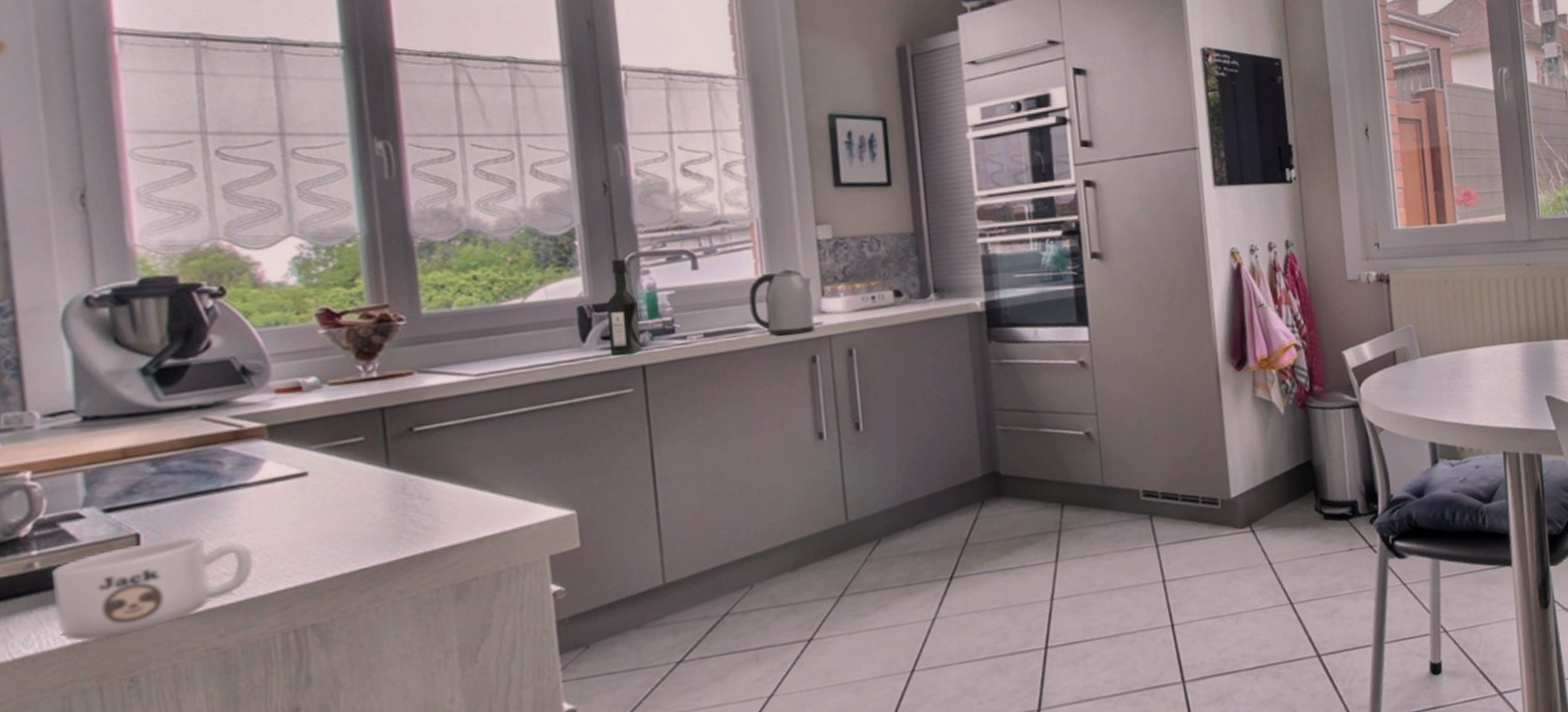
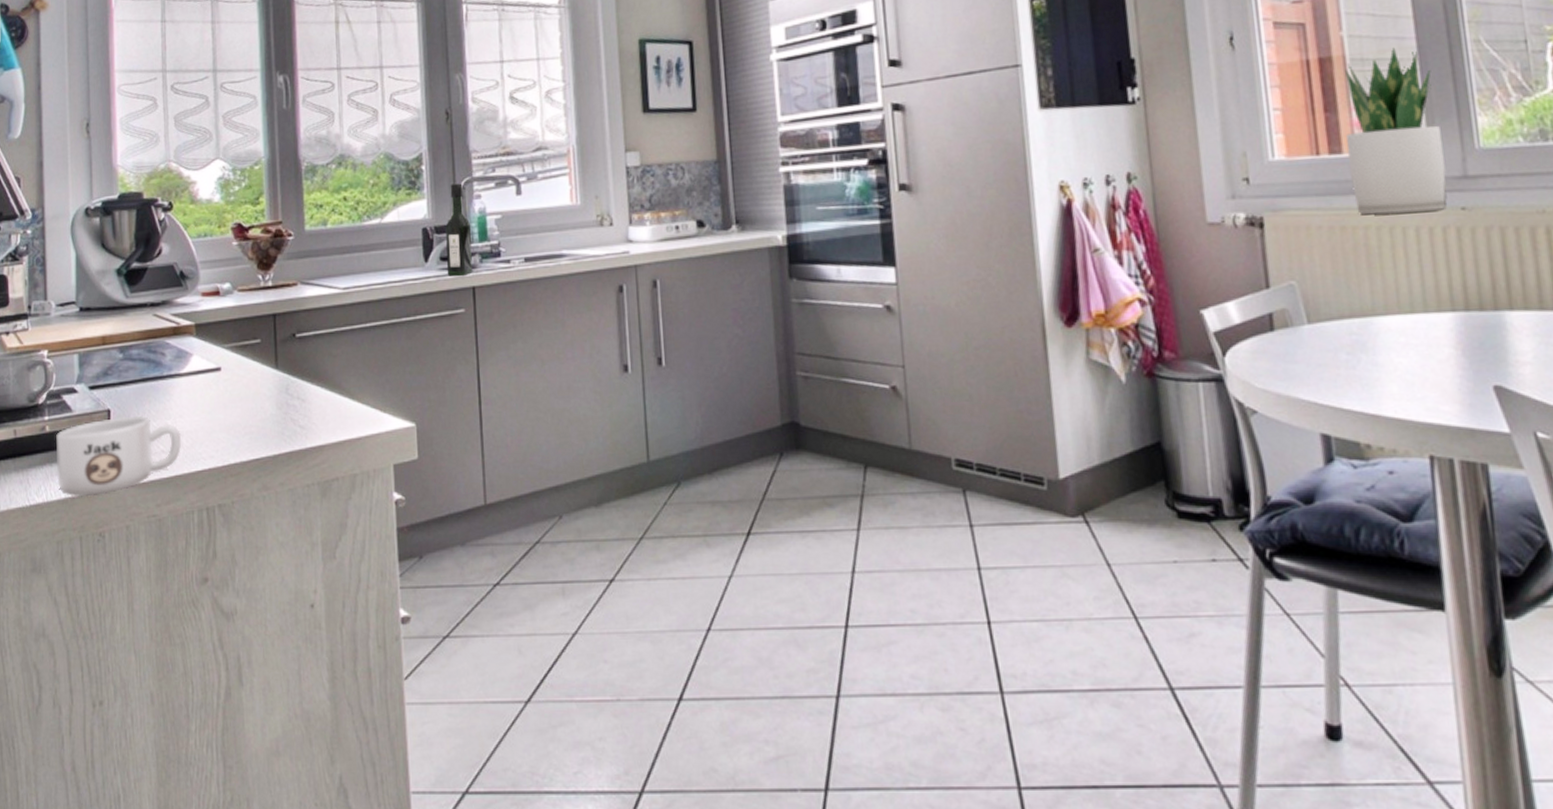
kettle: present [748,269,815,337] -> none [564,196,623,264]
planter: none [1449,141,1517,271] -> present [1345,47,1447,215]

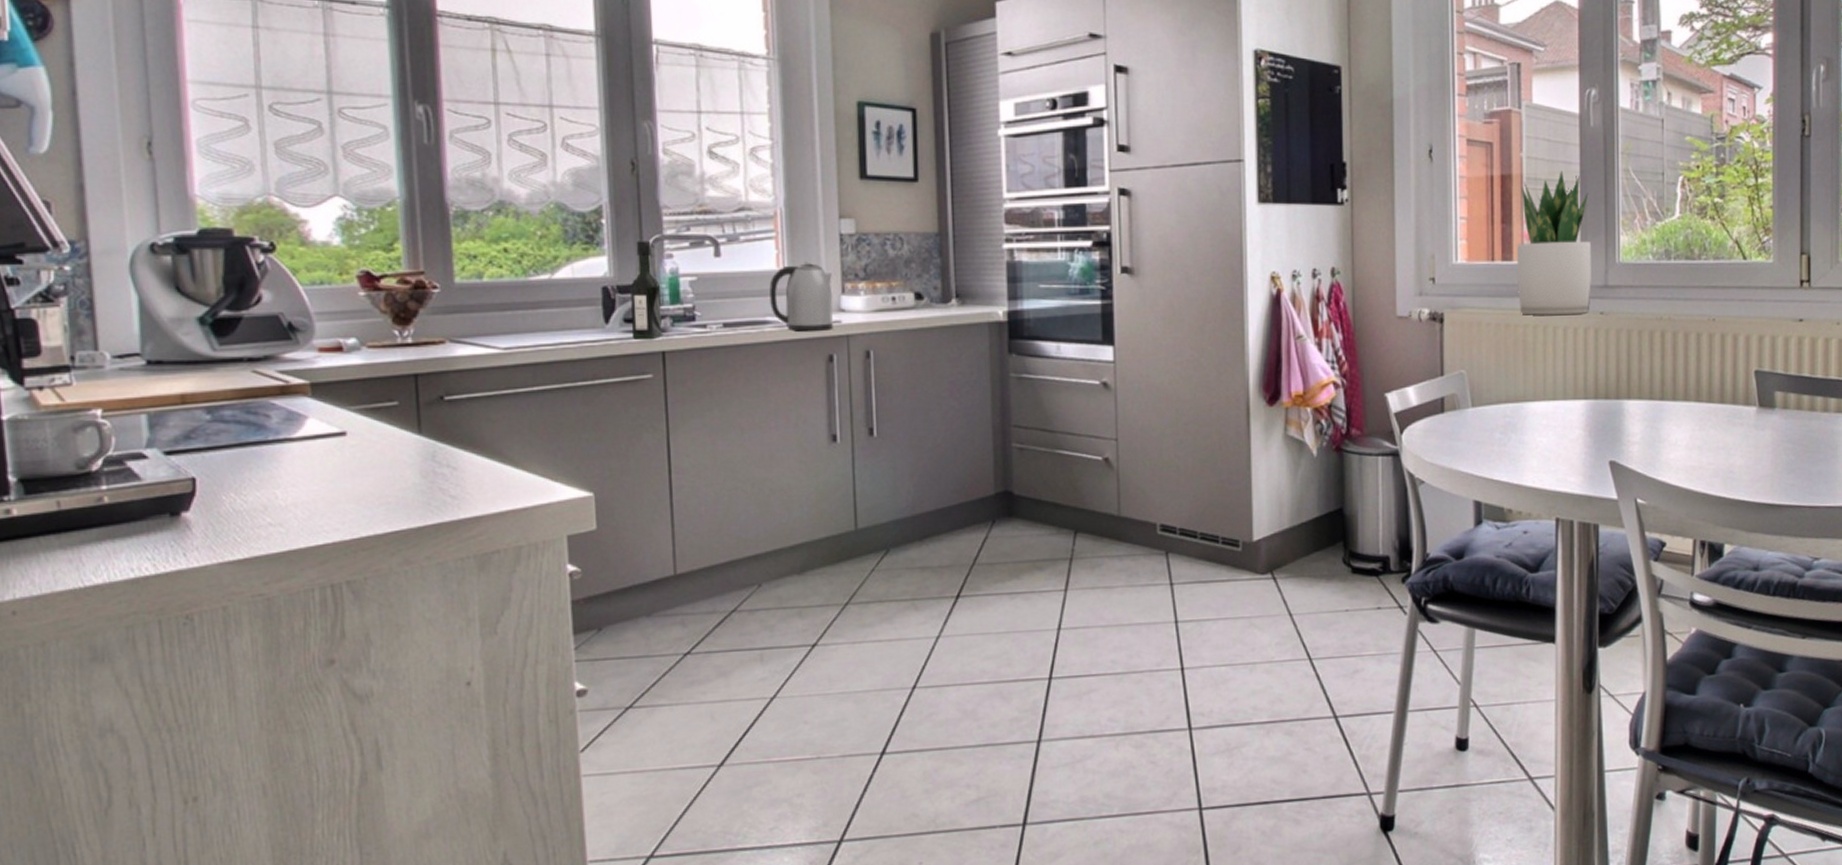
mug: present [55,415,182,497] -> none [117,484,296,576]
kettle: none [564,196,623,264] -> present [769,263,834,333]

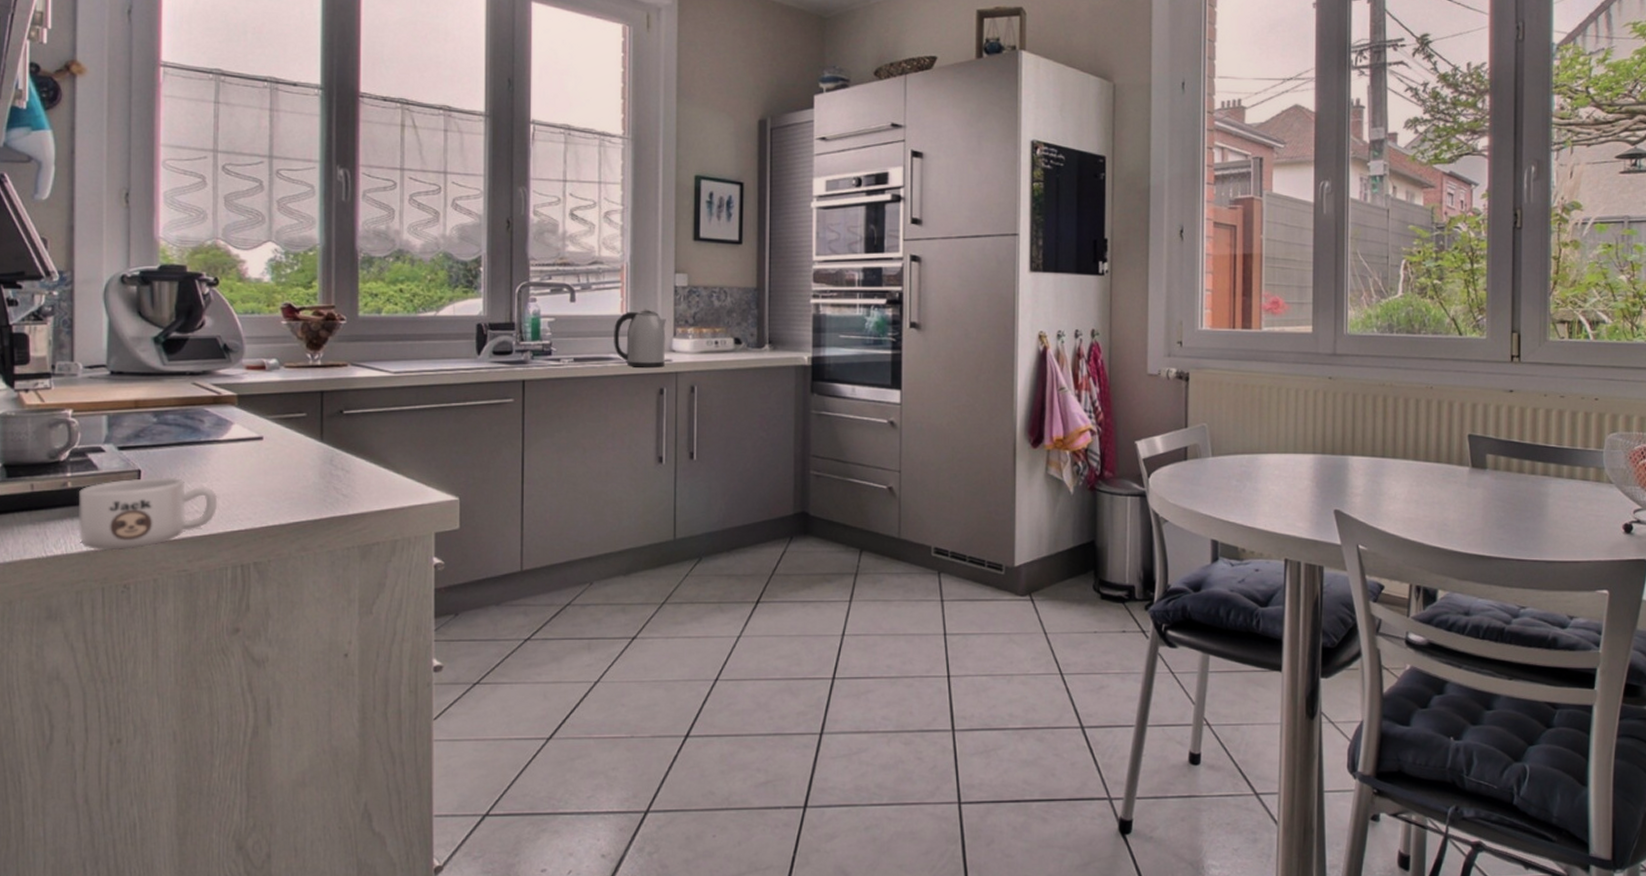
mug: none [117,484,296,576] -> present [77,477,218,551]
bottle: present [630,240,662,341] -> none [498,286,524,370]
planter: present [1517,170,1591,316] -> none [1256,252,1322,379]

